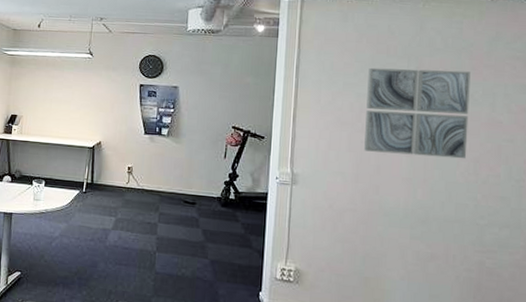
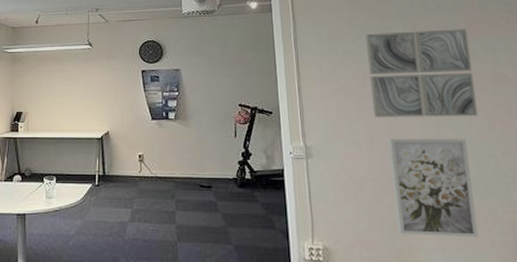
wall art: none [369,172,449,273] -> present [388,138,479,238]

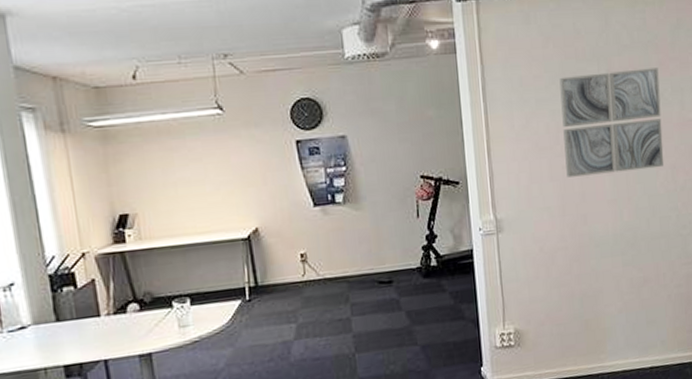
wall art: present [388,138,479,238] -> none [579,192,658,303]

